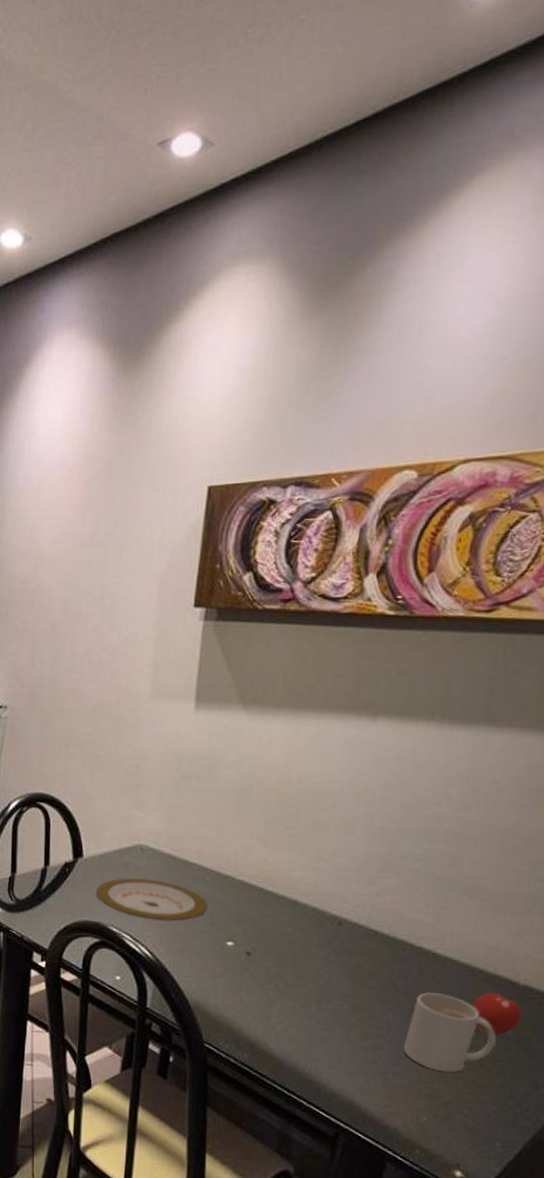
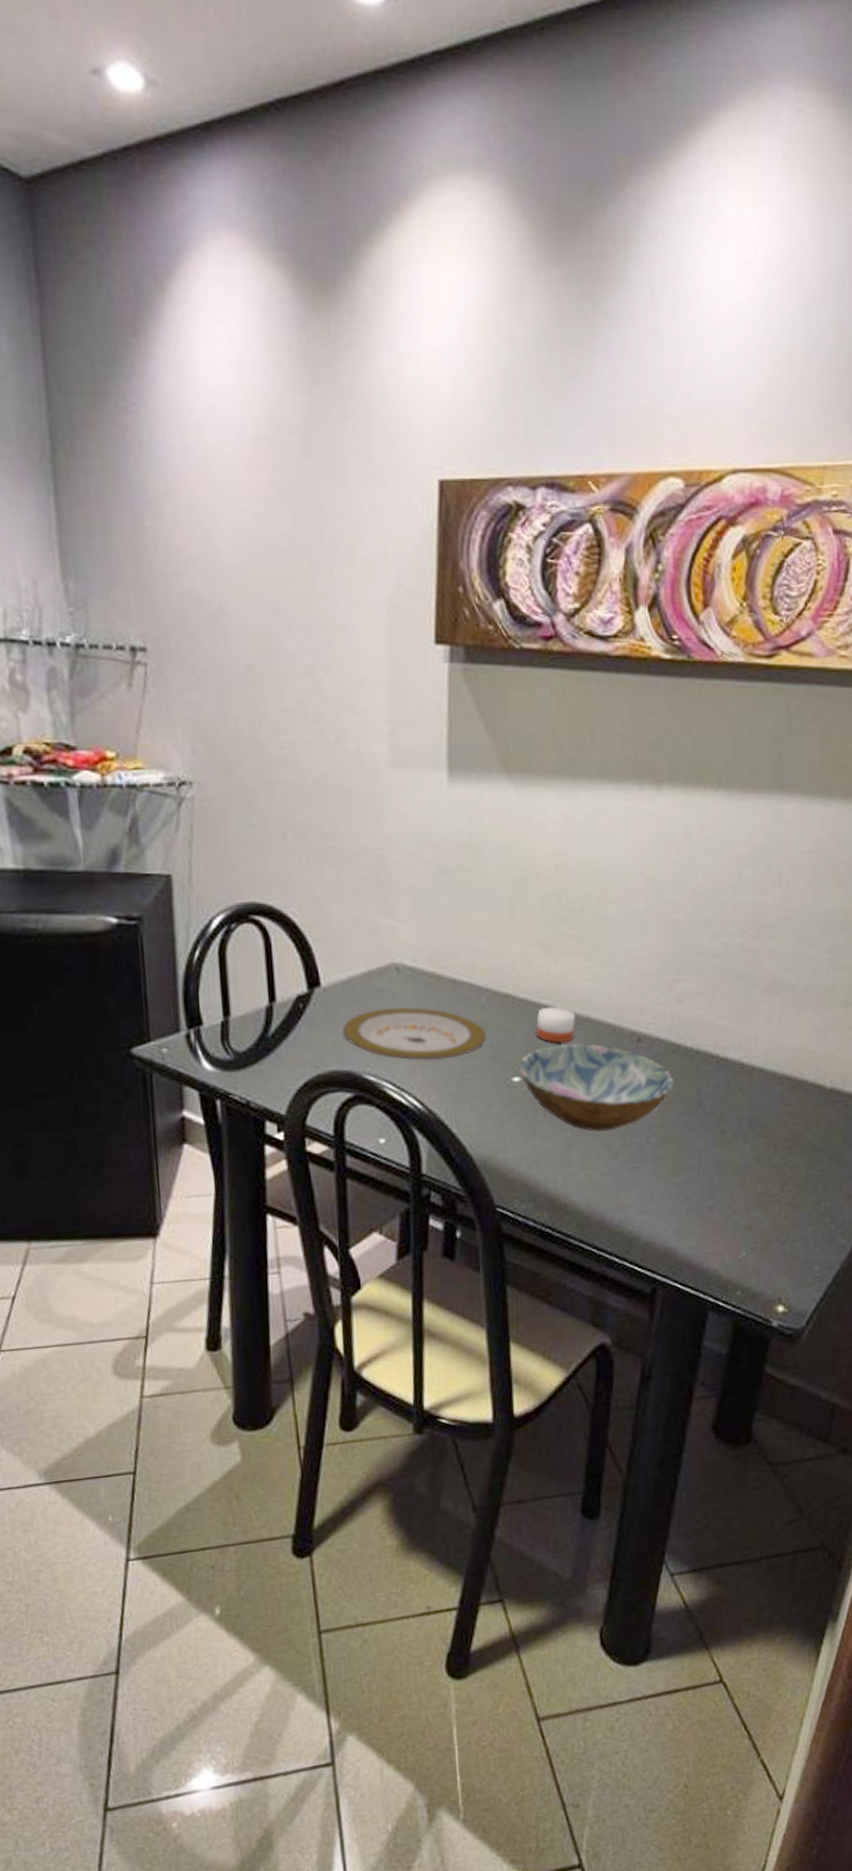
bowl: none [233,920,370,995] -> present [519,1043,674,1132]
candle: none [250,887,286,919] -> present [536,1003,576,1043]
mug: present [403,992,496,1073] -> none [716,1108,807,1198]
fruit: present [471,992,521,1036] -> none [781,1098,830,1148]

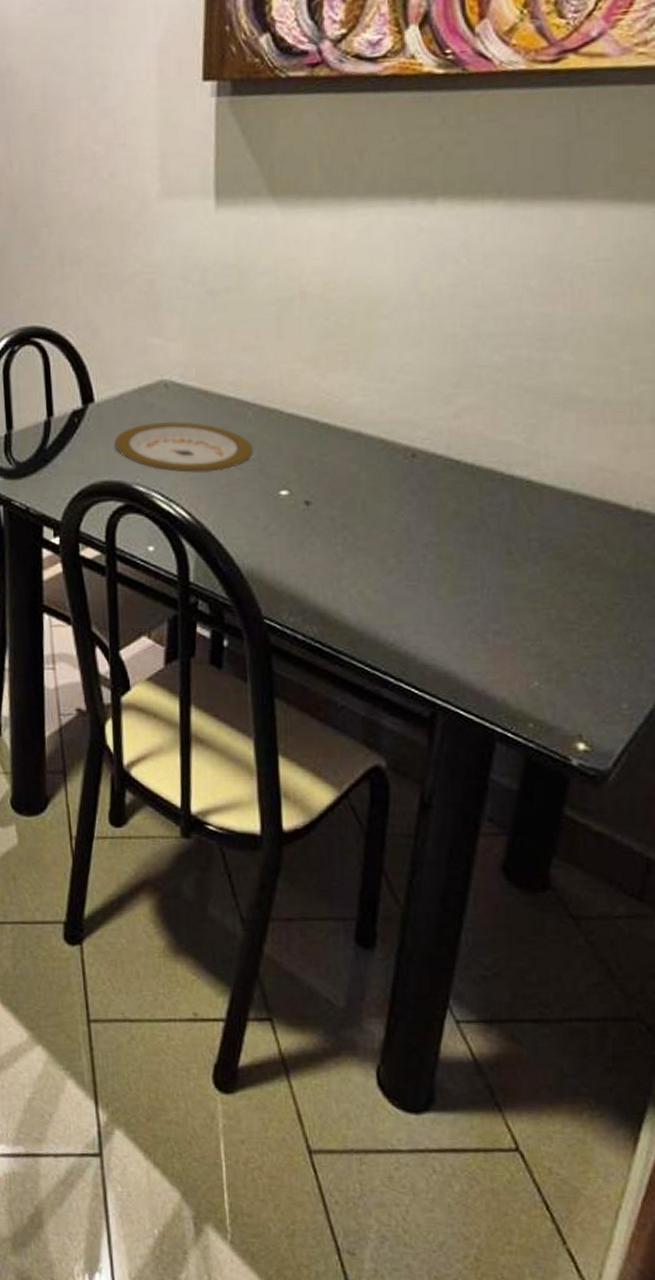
bowl: present [519,1043,674,1132] -> none [286,458,453,547]
candle: present [536,1003,576,1043] -> none [304,418,346,457]

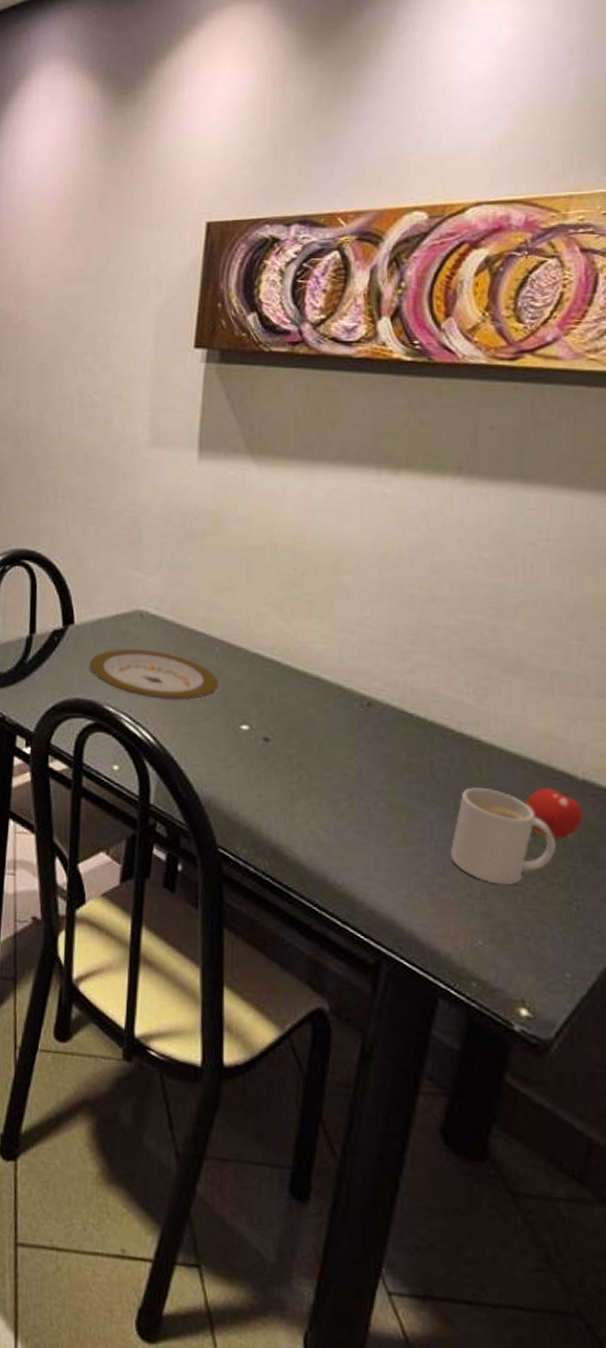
mug: none [502,529,610,625] -> present [449,787,556,885]
fruit: none [578,520,637,574] -> present [525,787,582,840]

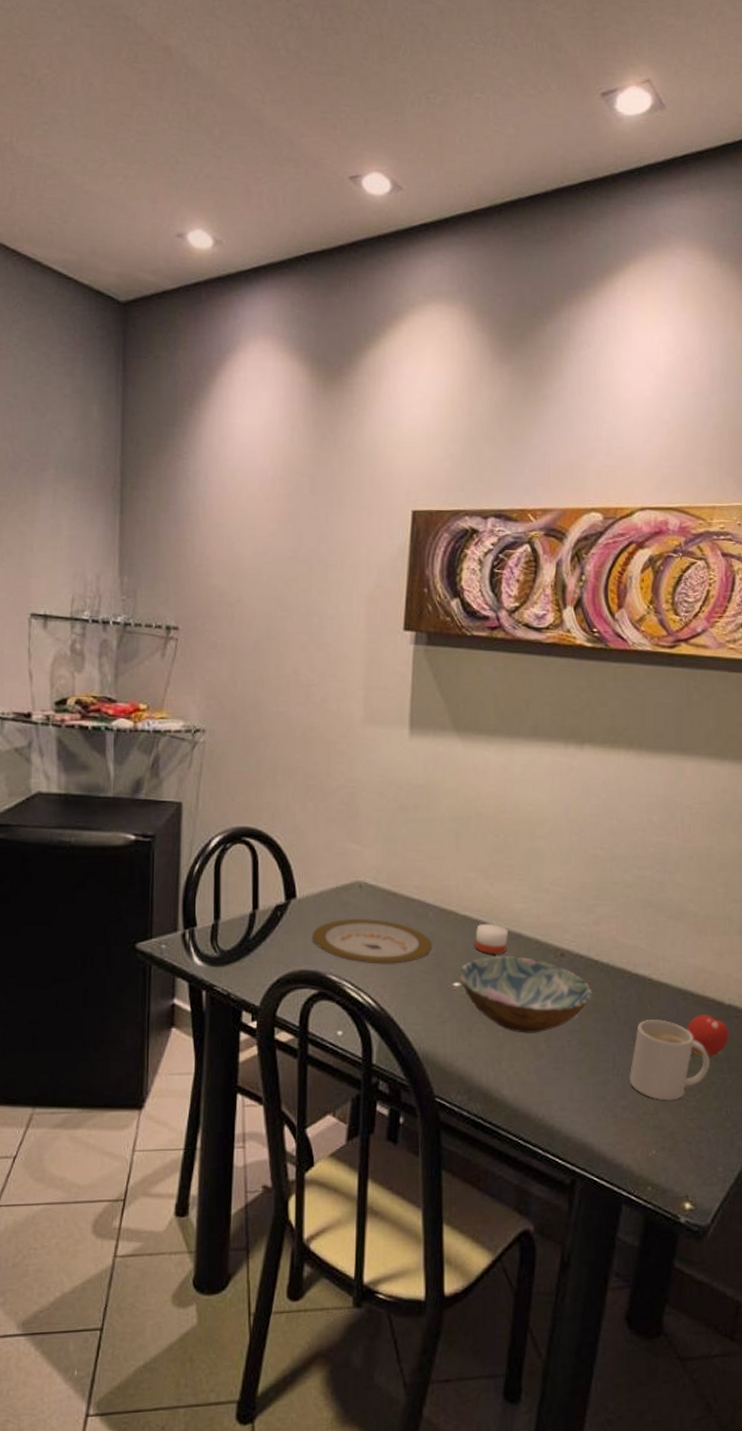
bowl: none [248,700,406,790] -> present [459,956,592,1034]
candle: none [267,661,306,698] -> present [475,920,509,954]

